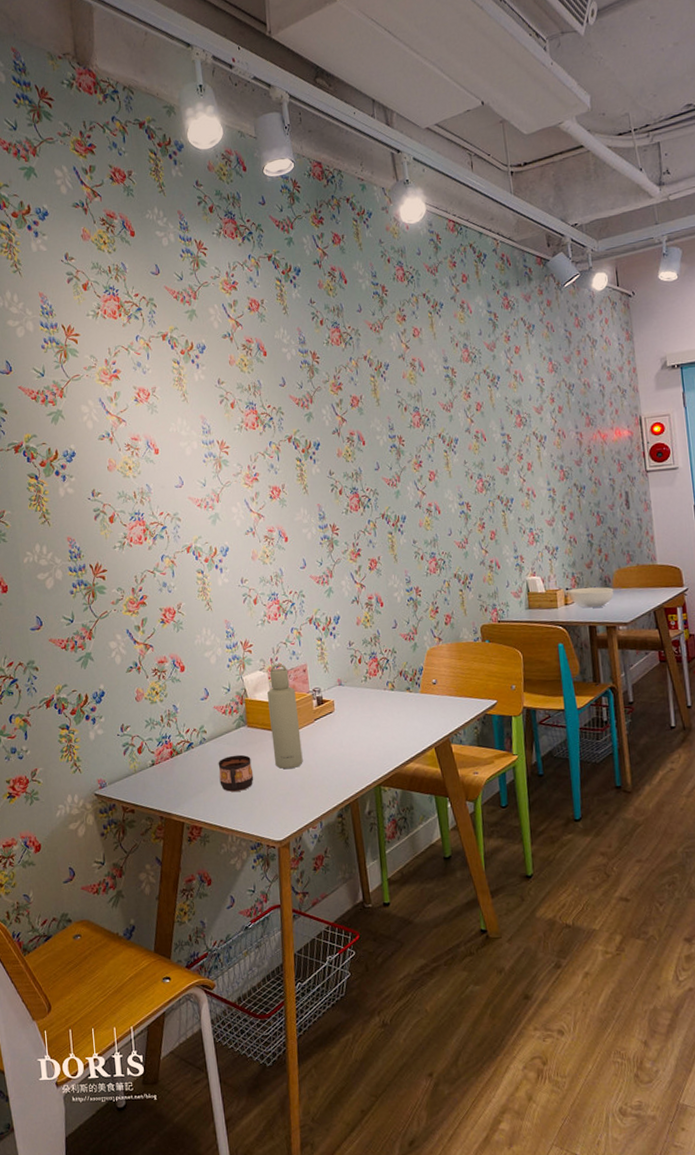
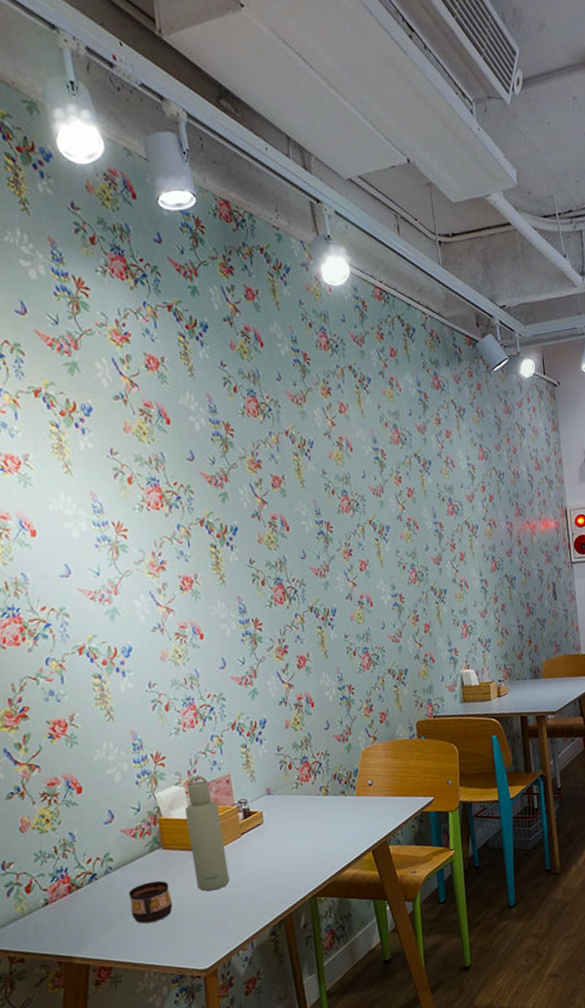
bowl: present [568,587,614,608] -> none [500,677,543,700]

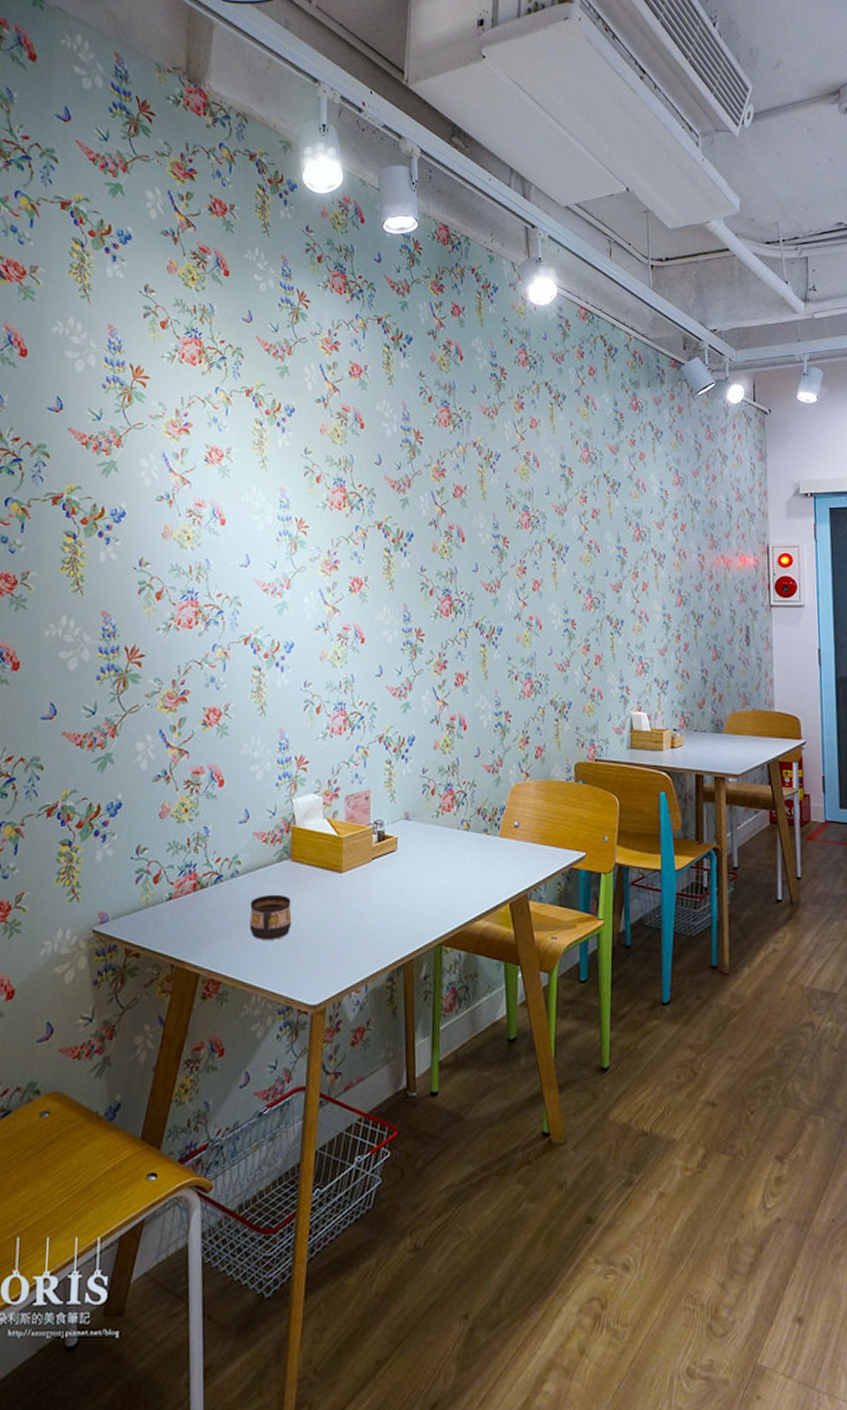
bottle: present [184,776,230,891] -> none [318,787,354,917]

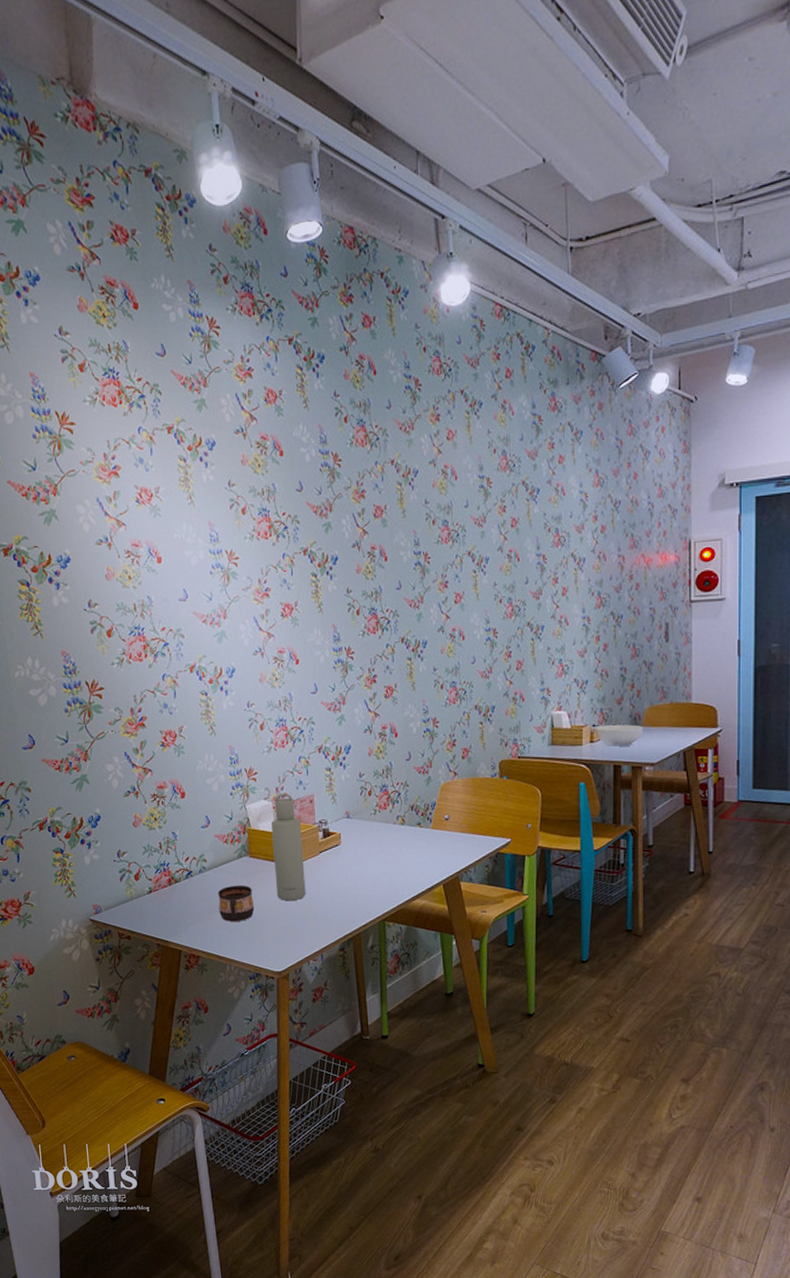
bottle: none [318,787,354,917] -> present [270,793,306,901]
bowl: none [675,729,726,754] -> present [594,724,644,747]

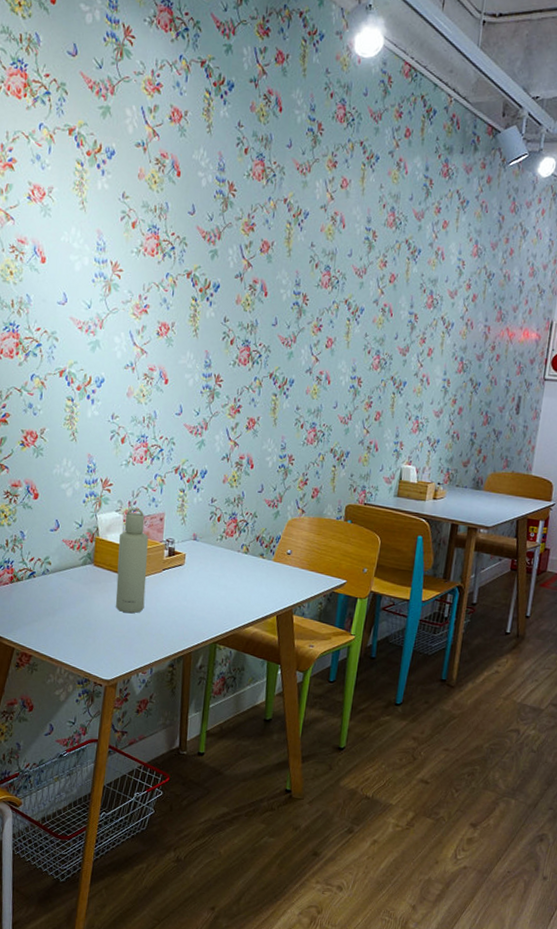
cup: present [218,885,255,922] -> none [56,590,93,627]
bowl: present [594,724,644,747] -> none [439,484,484,507]

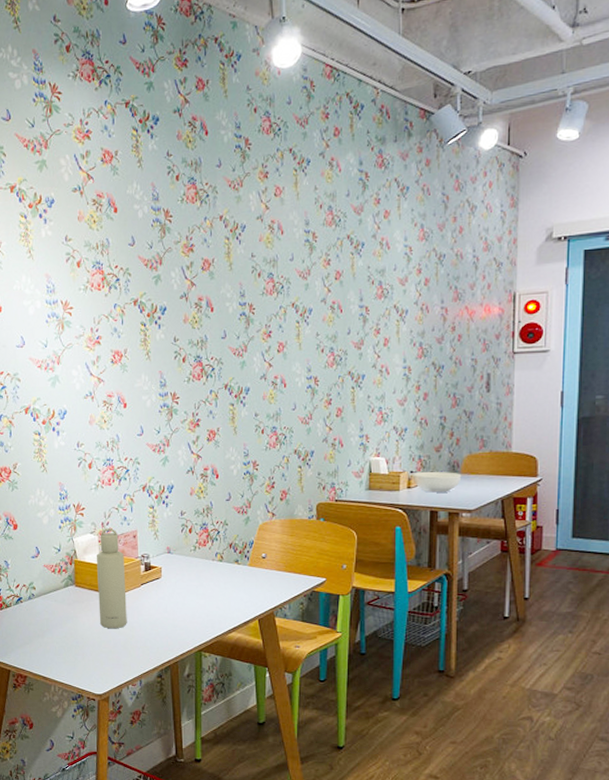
bowl: none [439,484,484,507] -> present [412,471,462,493]

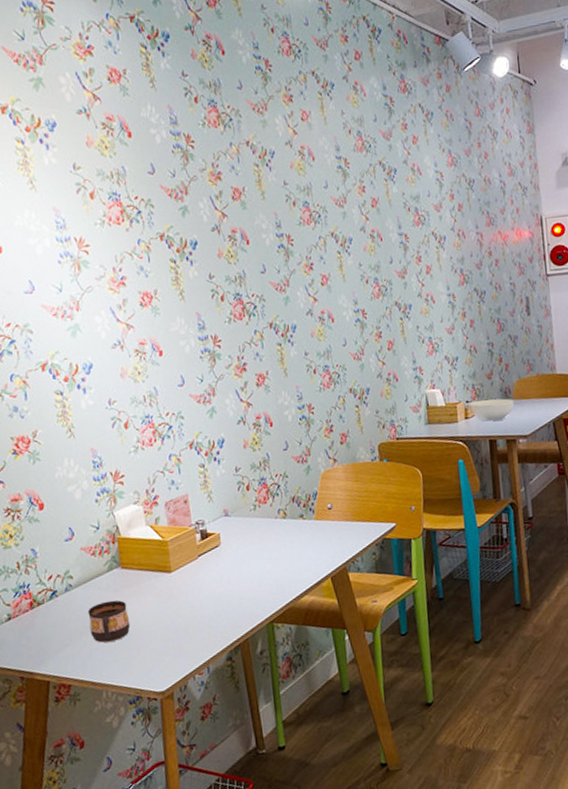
cup: none [45,612,79,646] -> present [87,600,131,643]
bottle: present [96,528,127,629] -> none [142,495,187,613]

